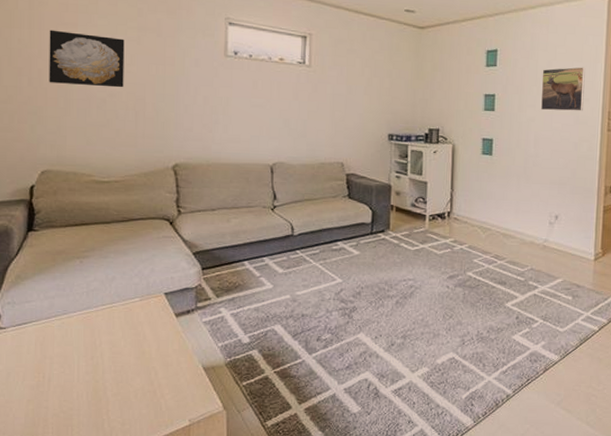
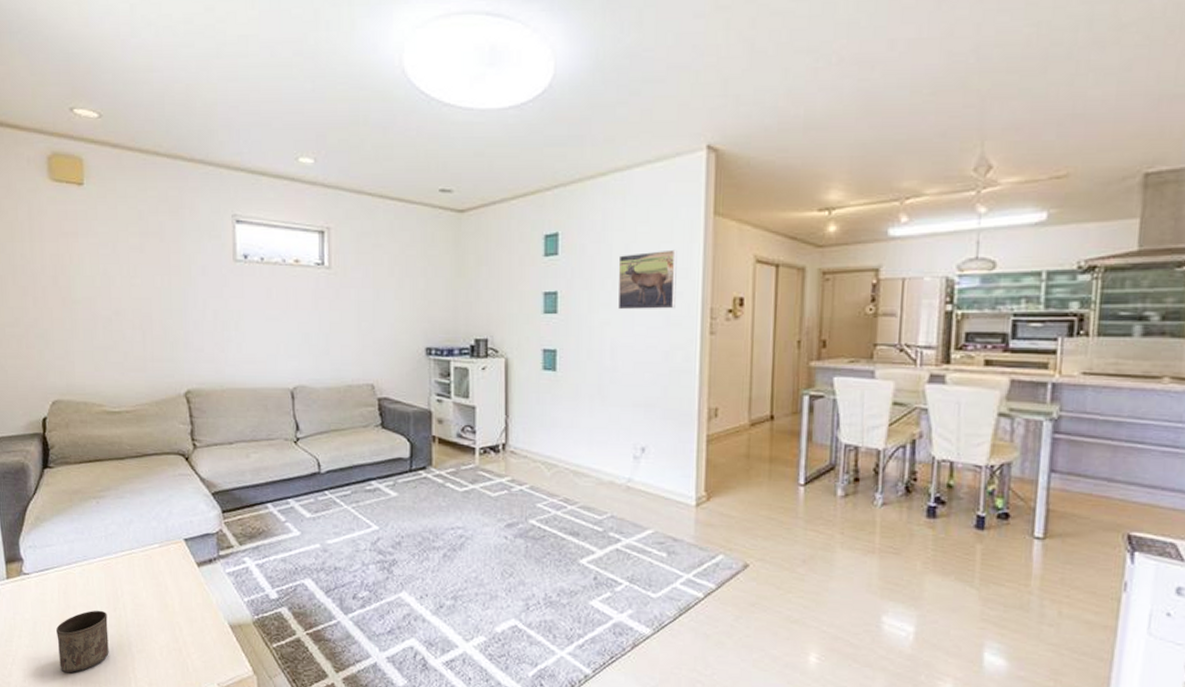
cup: none [31,359,84,419] -> present [56,610,109,673]
wall art: present [49,29,125,88] -> none [50,241,129,304]

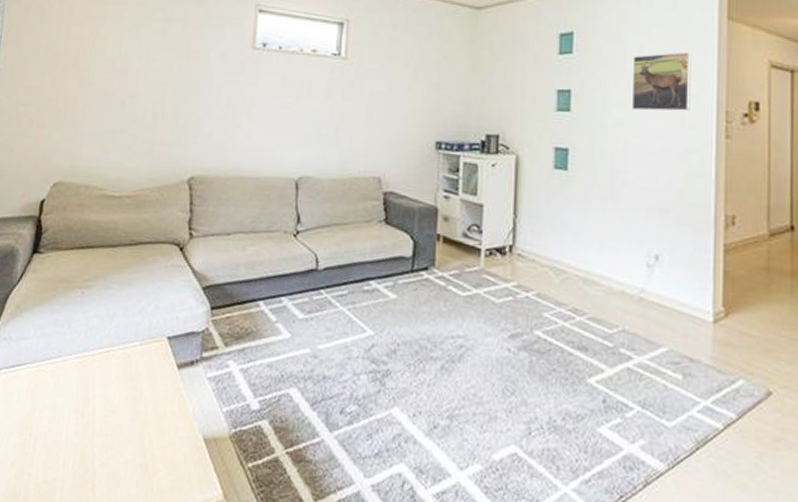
cup: present [56,610,109,673] -> none [14,414,74,488]

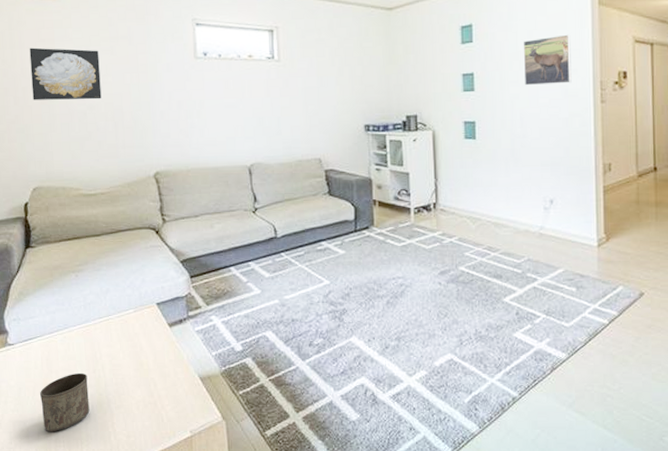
cup: none [14,414,74,488] -> present [40,372,90,432]
wall art: none [71,24,150,87] -> present [29,47,102,100]

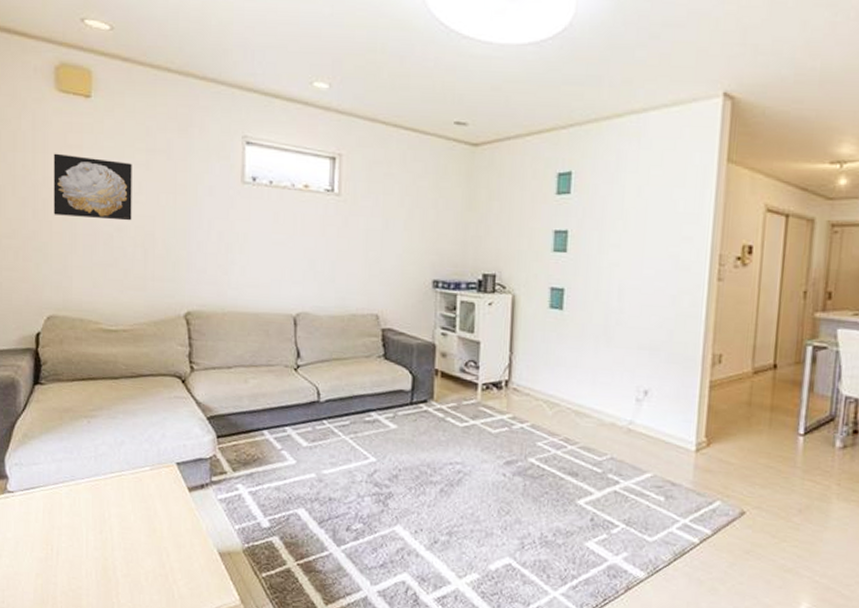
cup: present [40,372,90,432] -> none [39,532,93,596]
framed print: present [523,34,572,86] -> none [628,194,689,254]

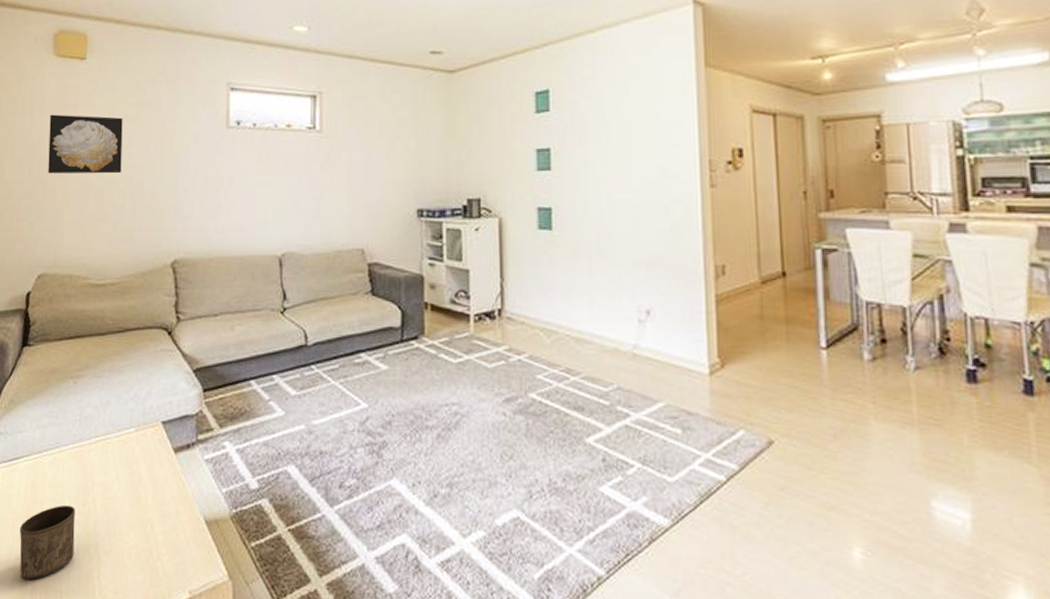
cup: none [39,532,93,596] -> present [20,504,75,580]

